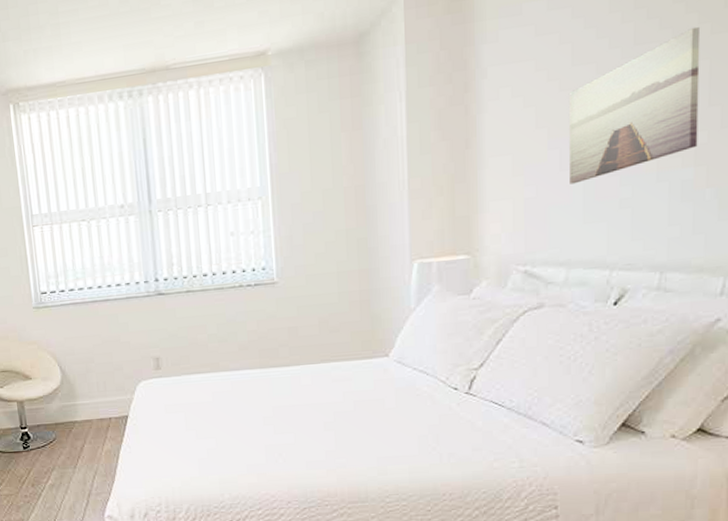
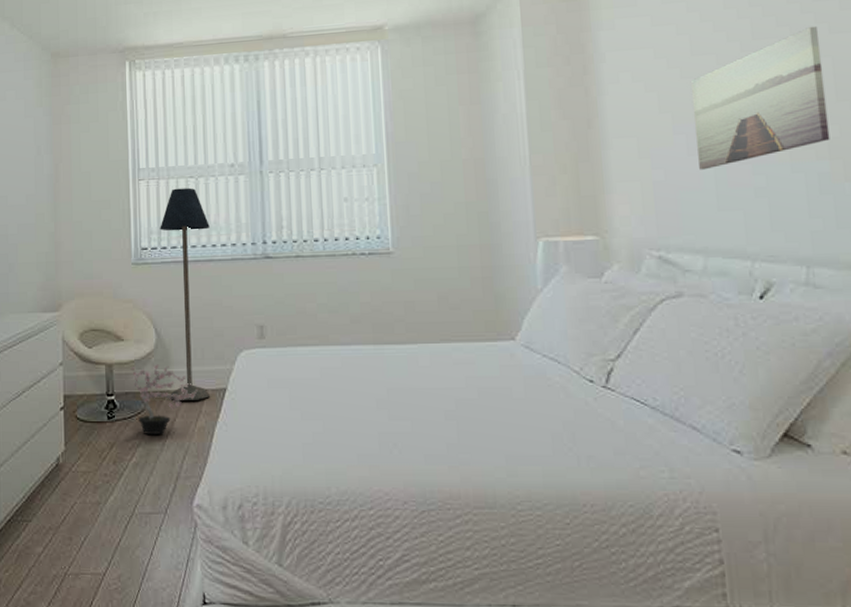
potted plant: none [40,398,102,461] -> present [131,364,198,436]
floor lamp: none [56,231,115,429] -> present [160,188,211,400]

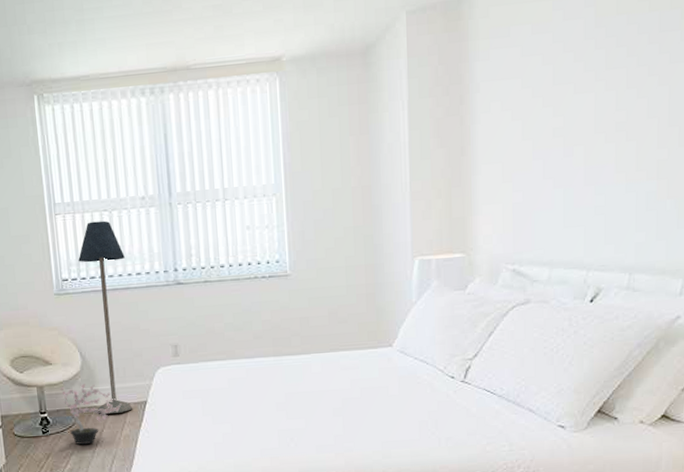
wall art: present [690,25,830,170] -> none [550,56,661,192]

